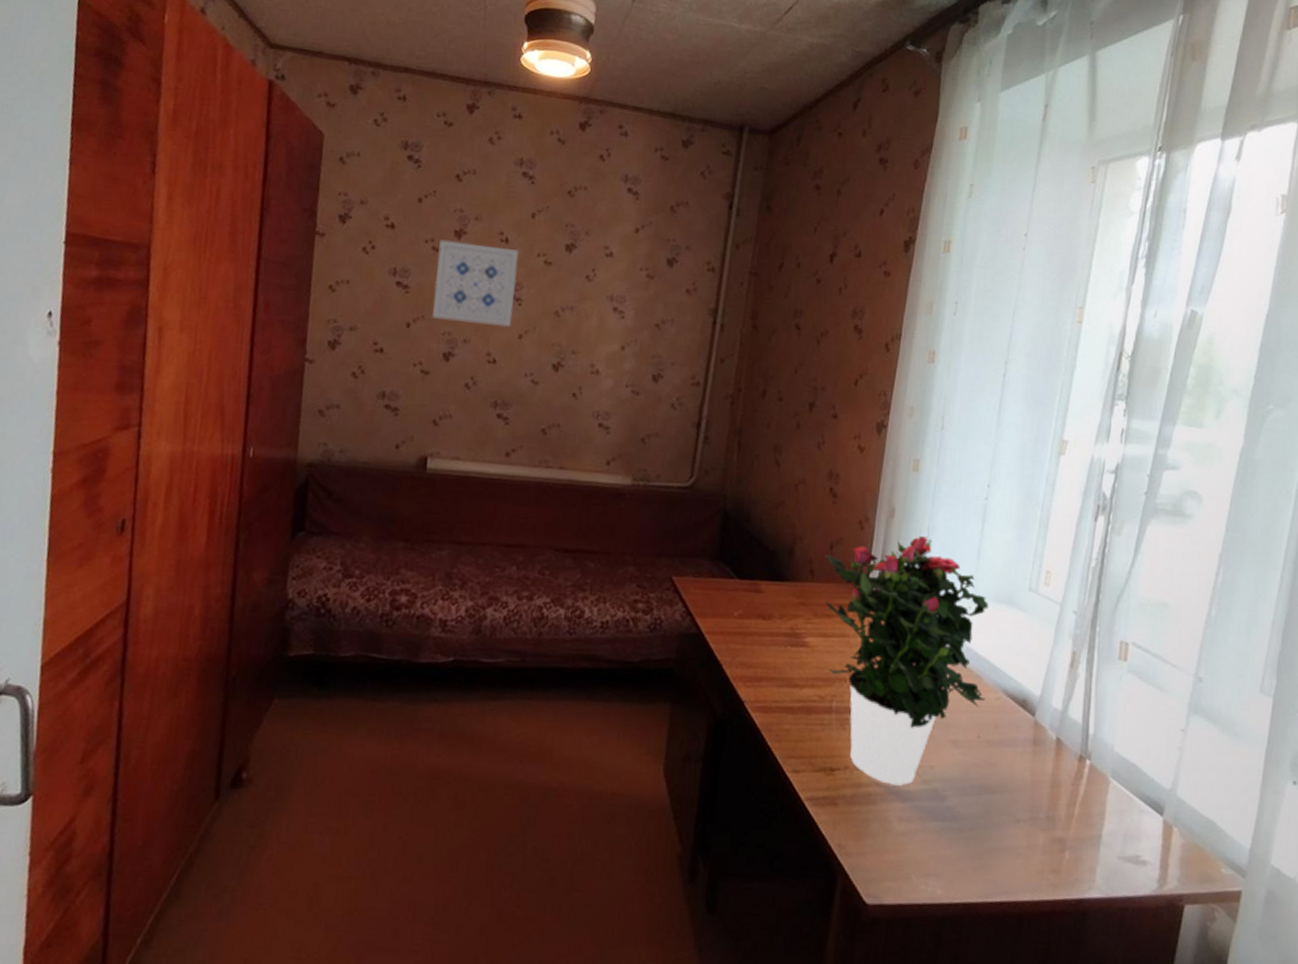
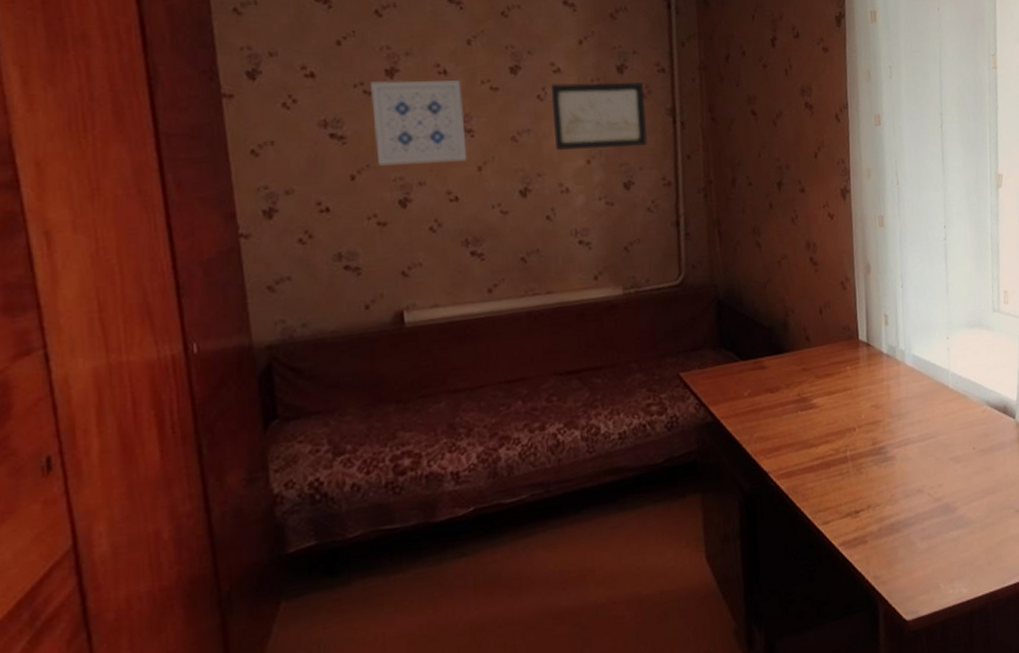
wall art: none [593,266,691,341] -> present [550,82,648,150]
potted flower: present [824,536,989,786] -> none [816,284,974,512]

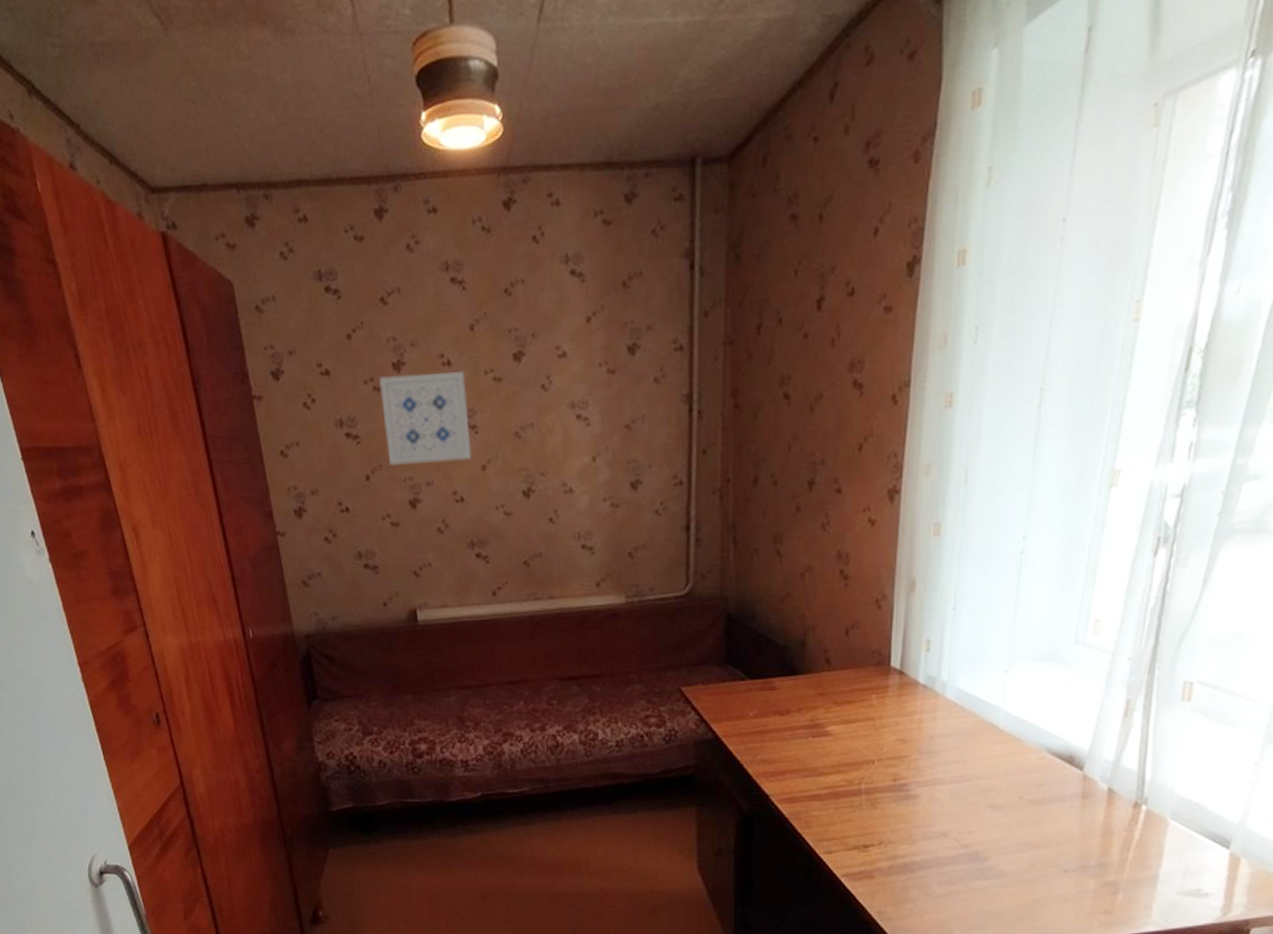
wall art: present [550,82,648,150] -> none [555,364,660,446]

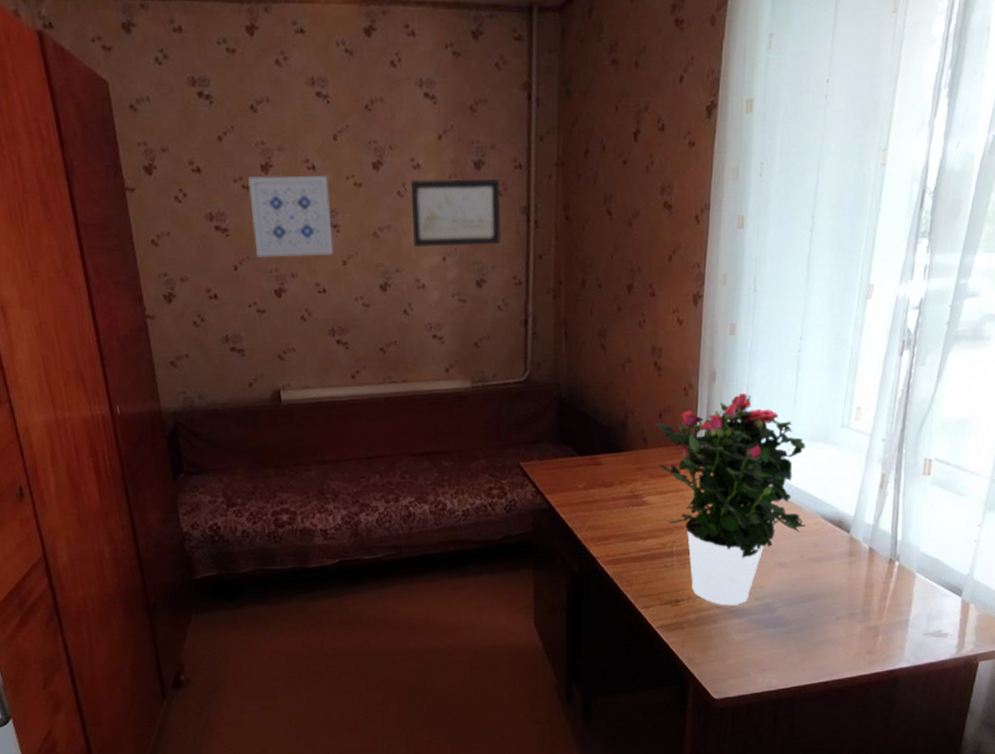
wall art: none [555,364,660,446] -> present [410,179,502,247]
potted flower: none [841,605,1028,853] -> present [655,393,806,606]

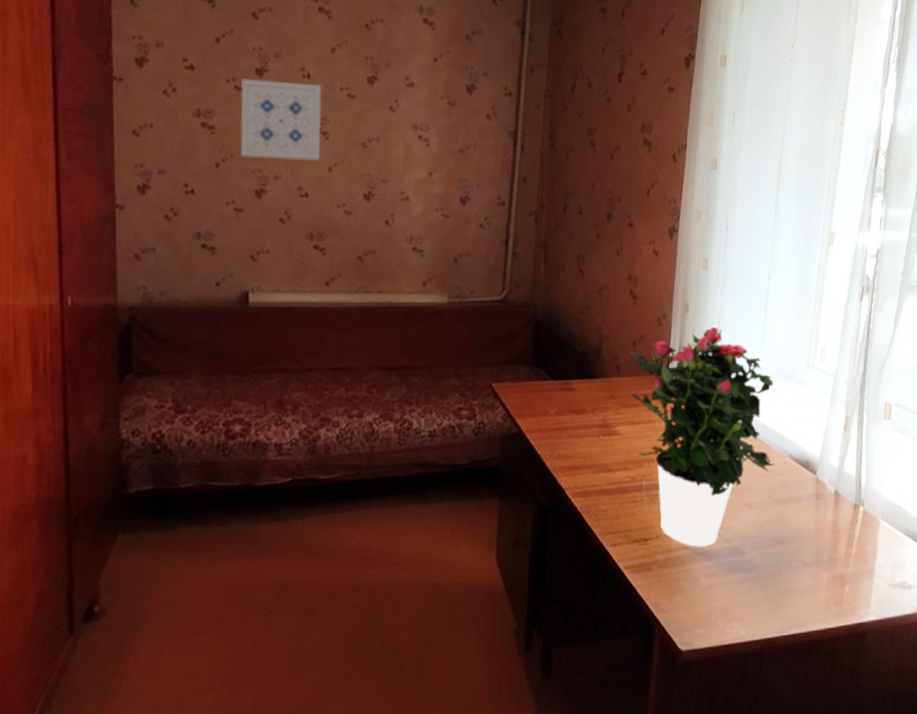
wall art: present [410,179,502,247] -> none [400,96,490,164]

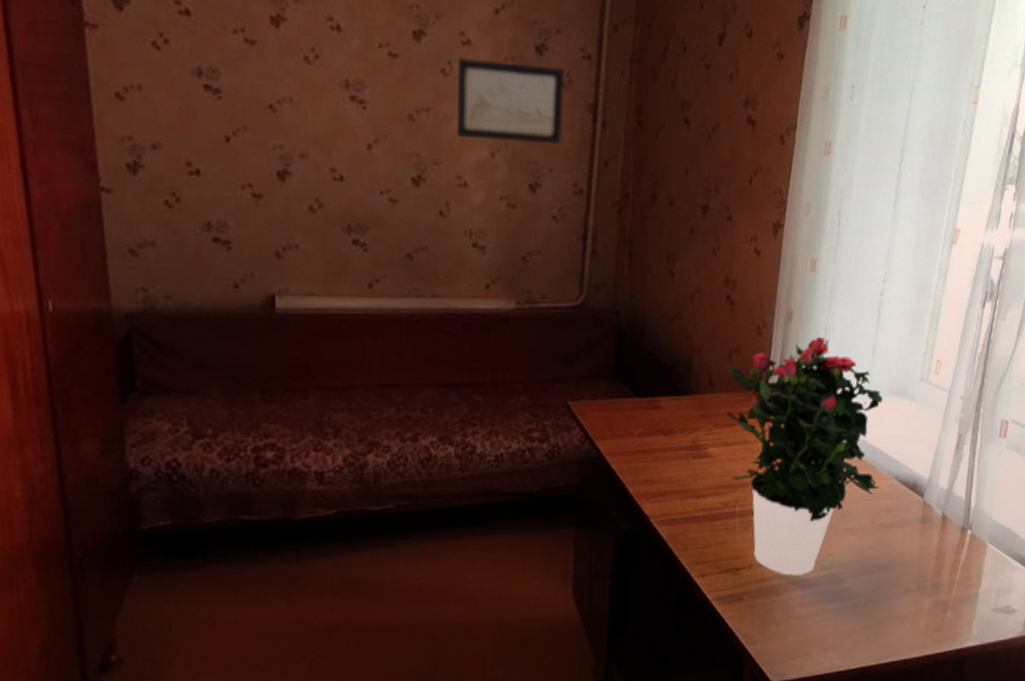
wall art: present [240,78,322,161] -> none [253,29,357,136]
wall art: none [400,96,490,164] -> present [456,56,565,144]

